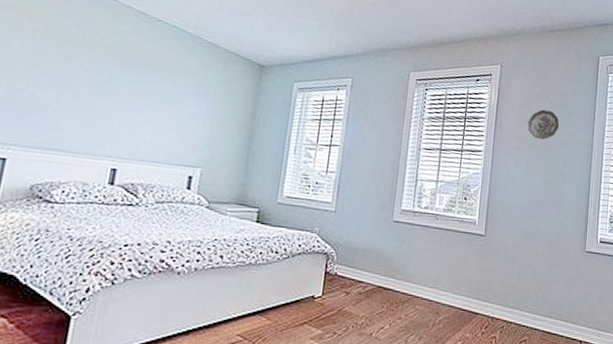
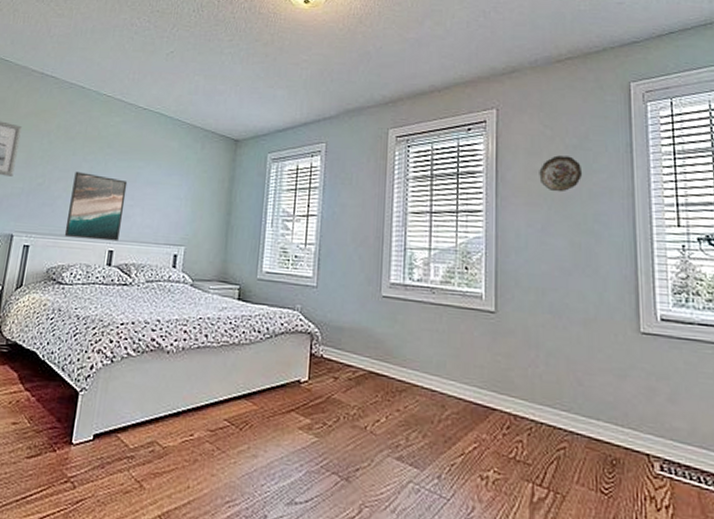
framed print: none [54,80,137,160] -> present [64,172,128,242]

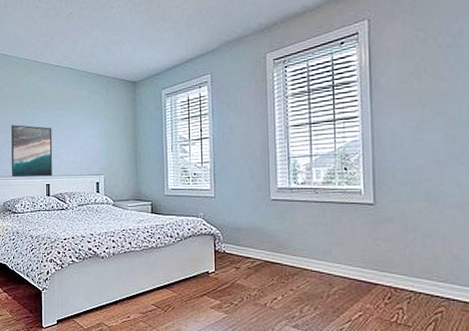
decorative plate: present [539,155,583,192] -> none [412,55,457,91]

